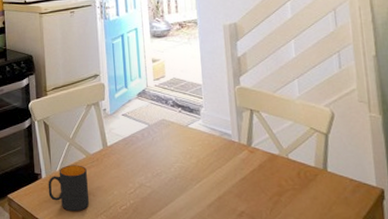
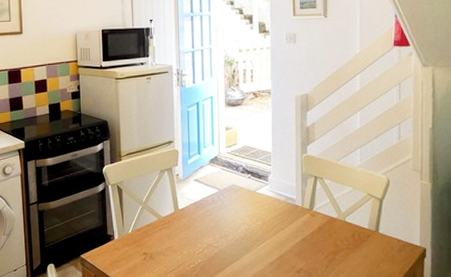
mug: present [48,165,90,211] -> none [120,227,160,269]

